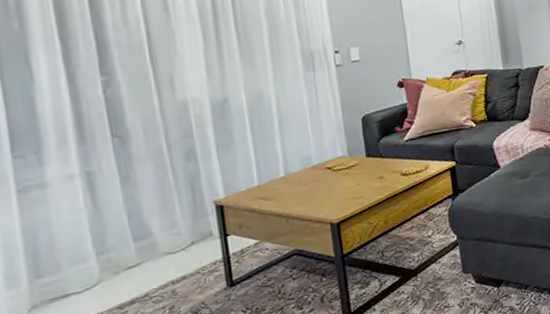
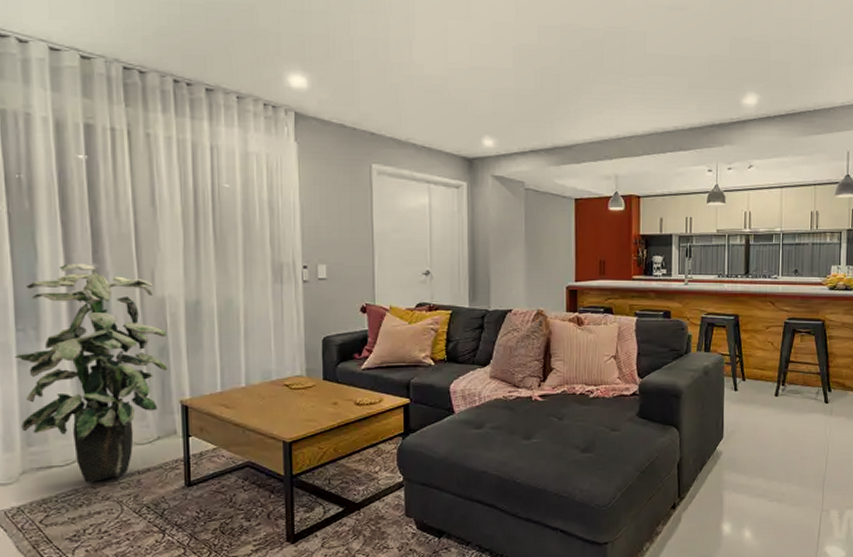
indoor plant: none [13,77,197,305] -> present [15,263,167,483]

